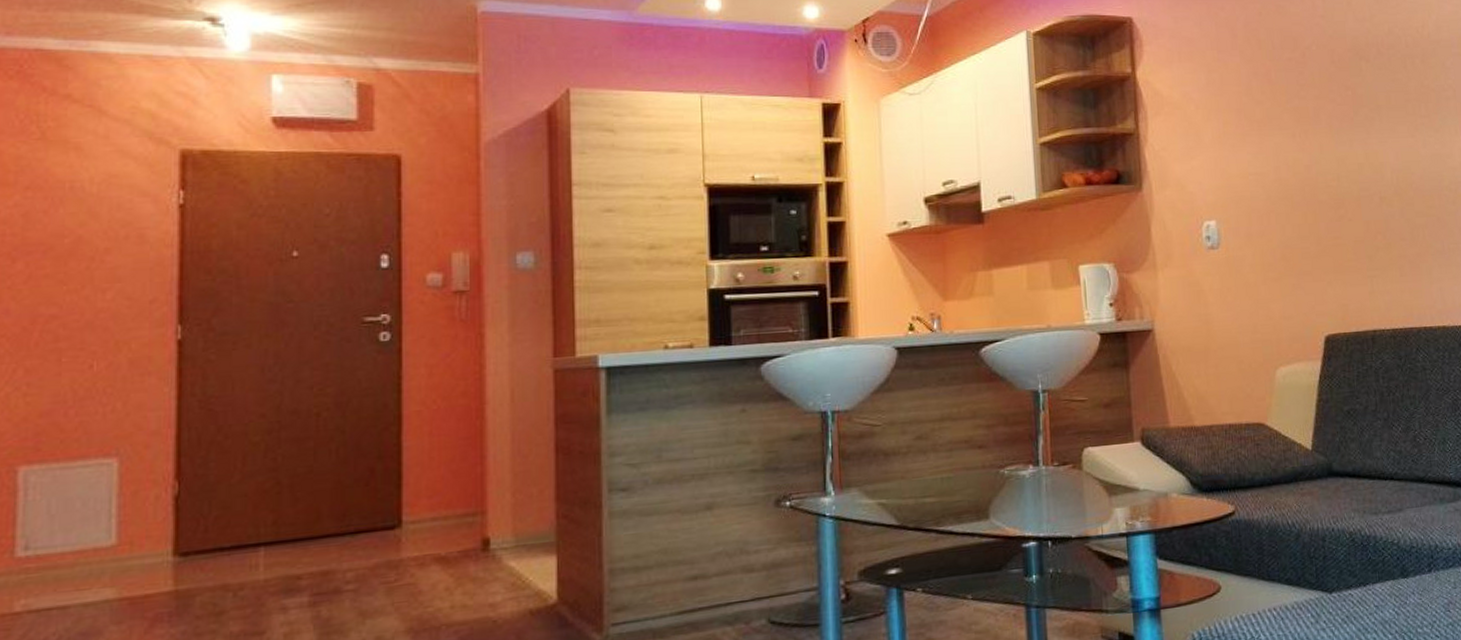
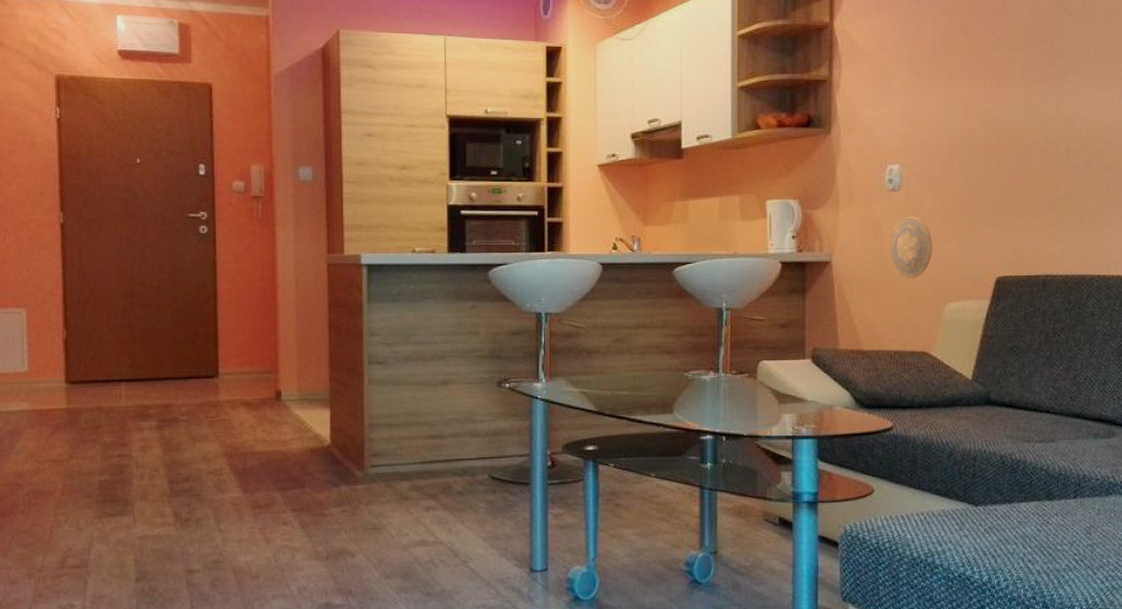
decorative plate: none [1213,275,1258,343] -> present [889,216,932,279]

